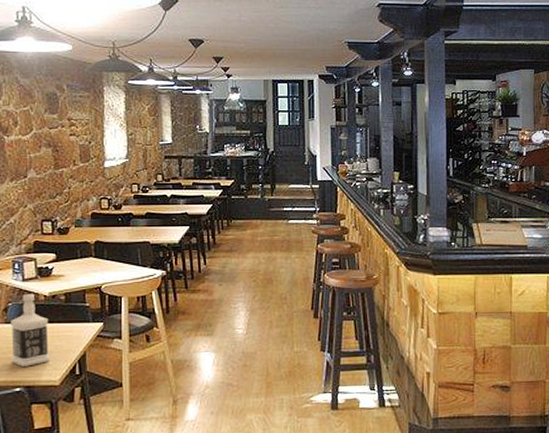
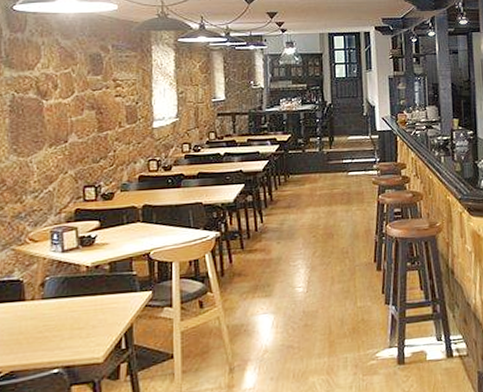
bottle: present [10,294,50,367] -> none [48,265,92,346]

